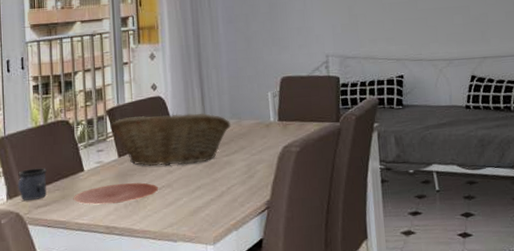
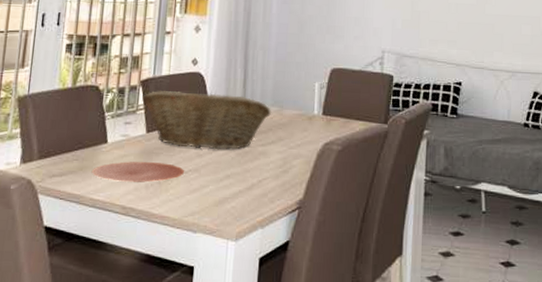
mug: present [17,168,47,200] -> none [33,133,68,168]

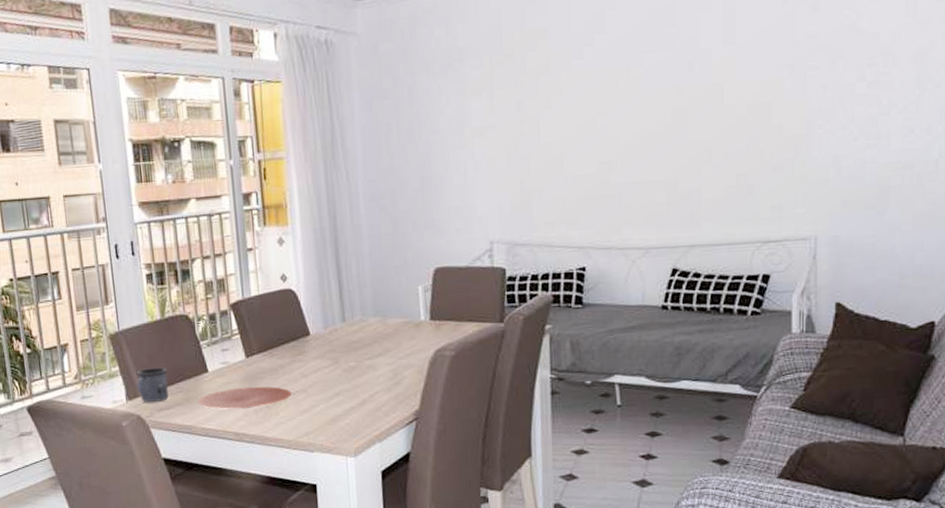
mug: none [33,133,68,168] -> present [136,367,169,402]
fruit basket: present [142,91,271,150] -> none [235,309,374,369]

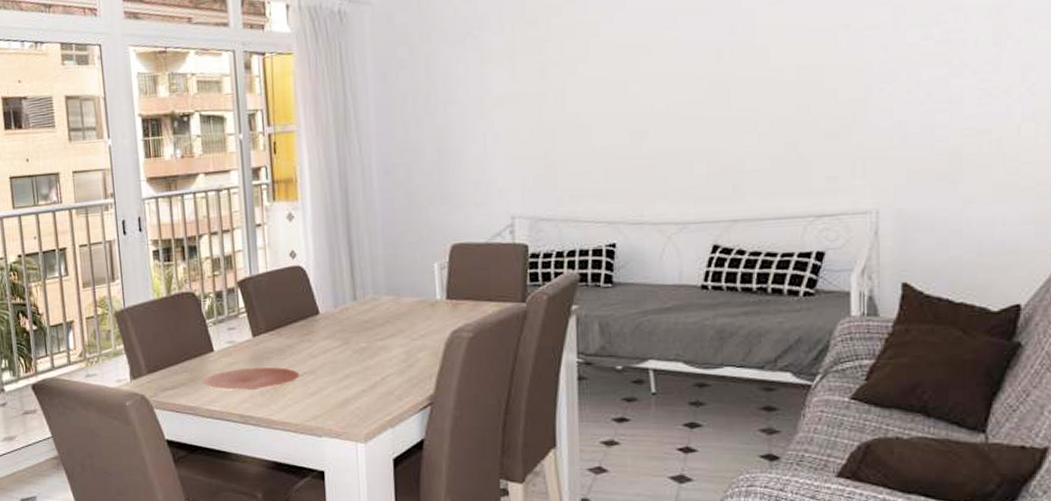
mug: present [136,367,169,402] -> none [141,346,174,382]

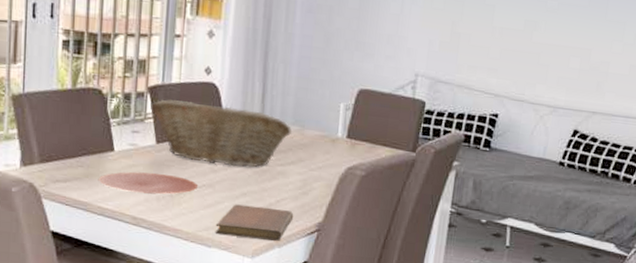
fruit basket: none [242,287,386,349] -> present [150,99,292,168]
notebook: none [323,386,403,423] -> present [215,204,294,241]

